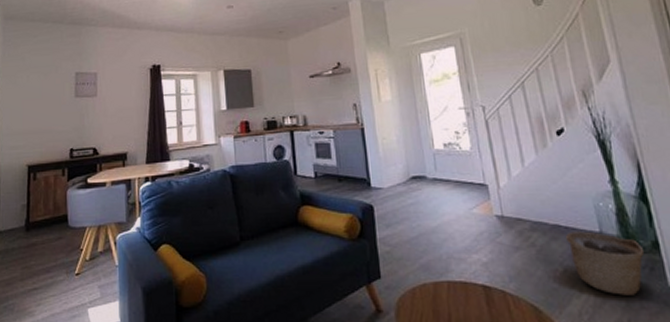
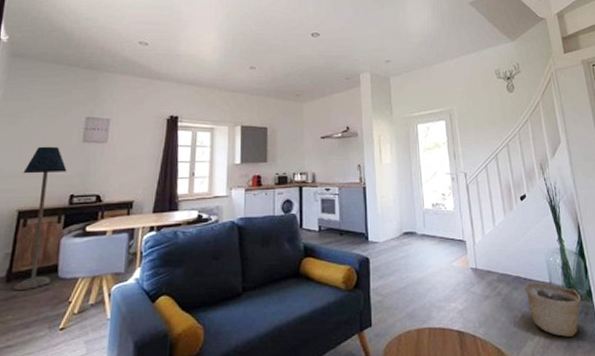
floor lamp: none [27,103,64,239] -> present [13,146,67,291]

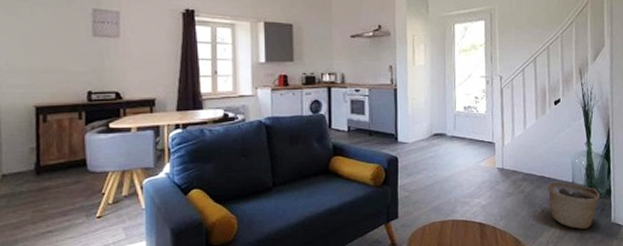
floor lamp: present [13,146,67,291] -> none [33,40,81,183]

